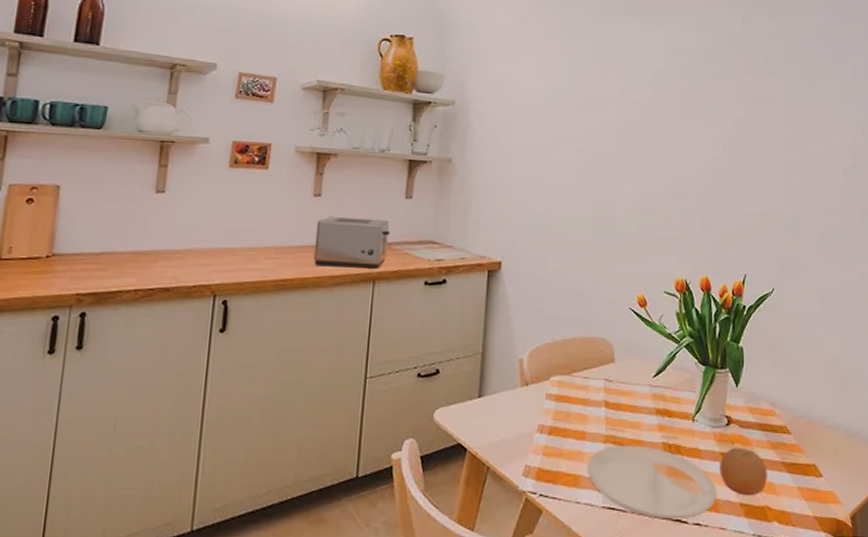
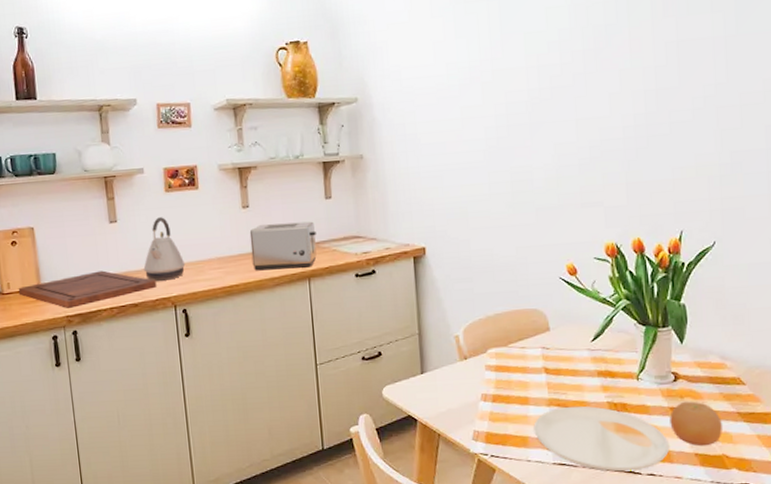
cutting board: none [21,245,198,285] -> present [18,270,157,308]
kettle: none [185,194,237,265] -> present [143,217,186,281]
bowl: present [407,69,446,95] -> none [308,71,345,97]

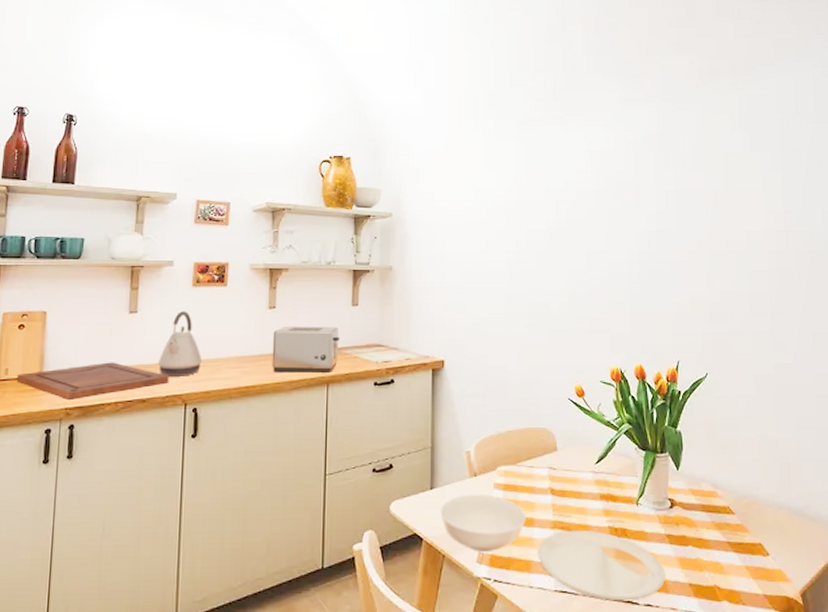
bowl: none [308,71,345,97] -> present [347,186,382,209]
bowl: none [432,376,520,430] -> present [440,493,526,552]
fruit: present [670,401,722,447] -> none [666,529,714,576]

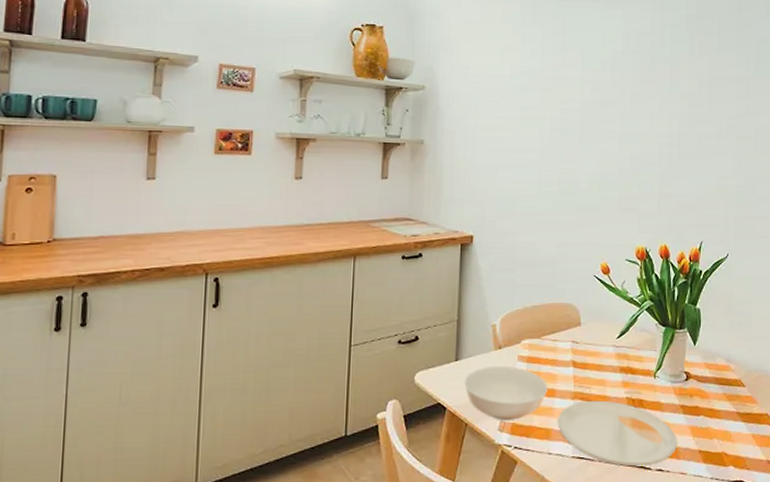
cutting board: present [16,362,169,400] -> none [24,229,189,267]
kettle: present [157,311,203,377] -> none [177,179,225,246]
toaster: present [272,326,340,373] -> none [297,197,368,245]

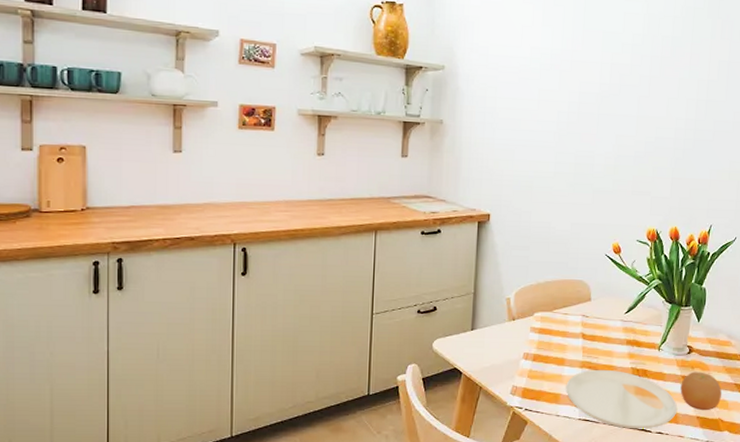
bowl: present [379,56,415,81] -> none [399,35,435,60]
bowl: present [464,365,548,420] -> none [479,335,558,385]
fruit: none [679,400,724,444] -> present [680,371,722,411]

